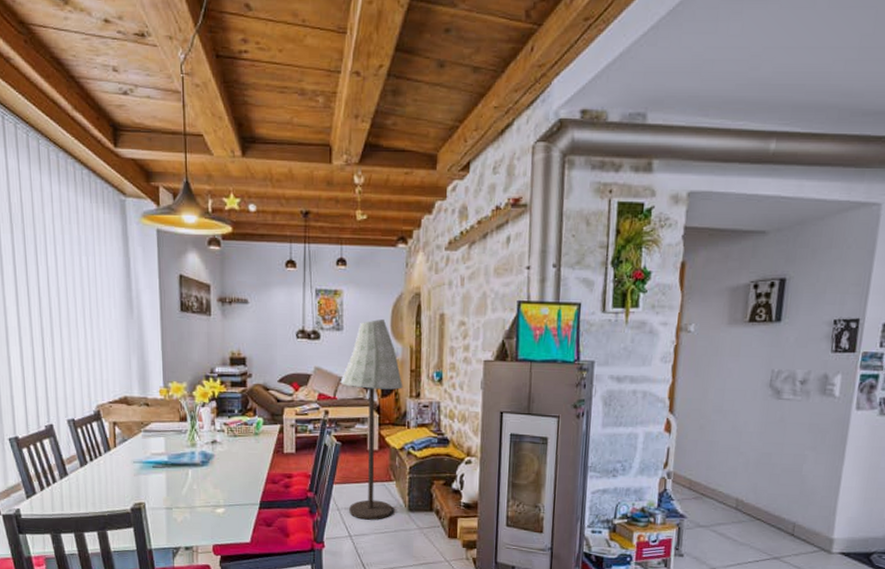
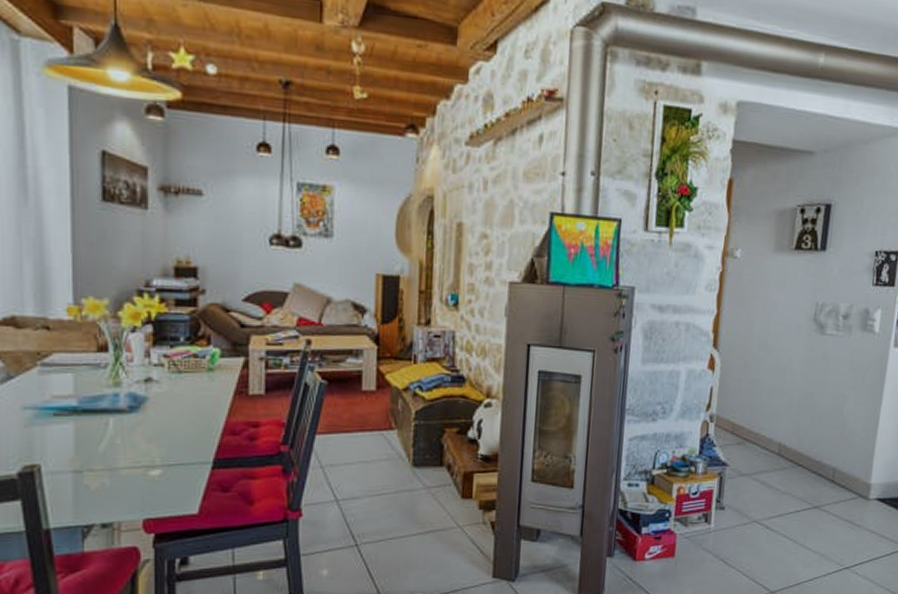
floor lamp: present [340,319,403,520] -> none [327,226,410,479]

